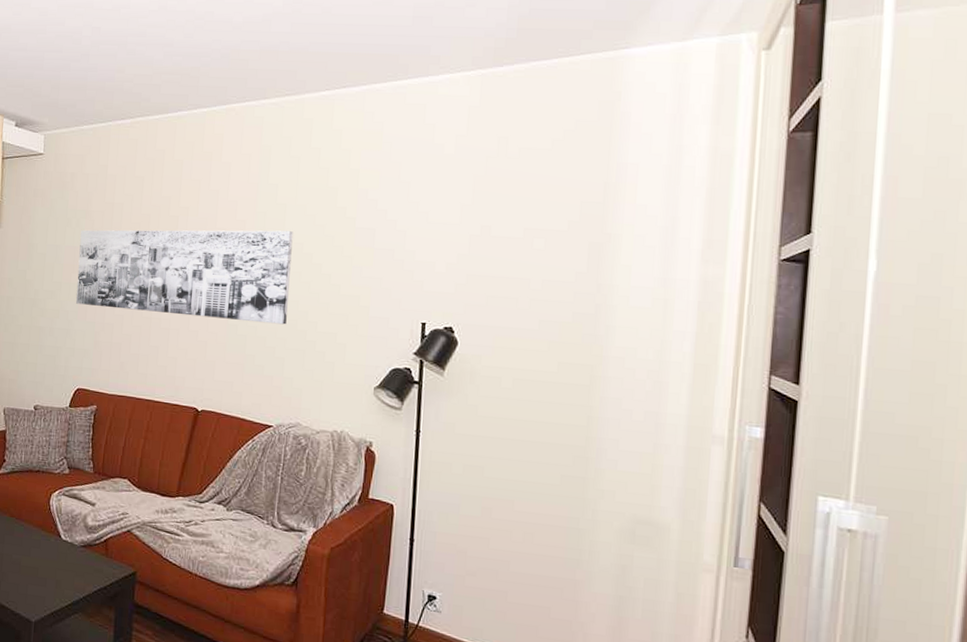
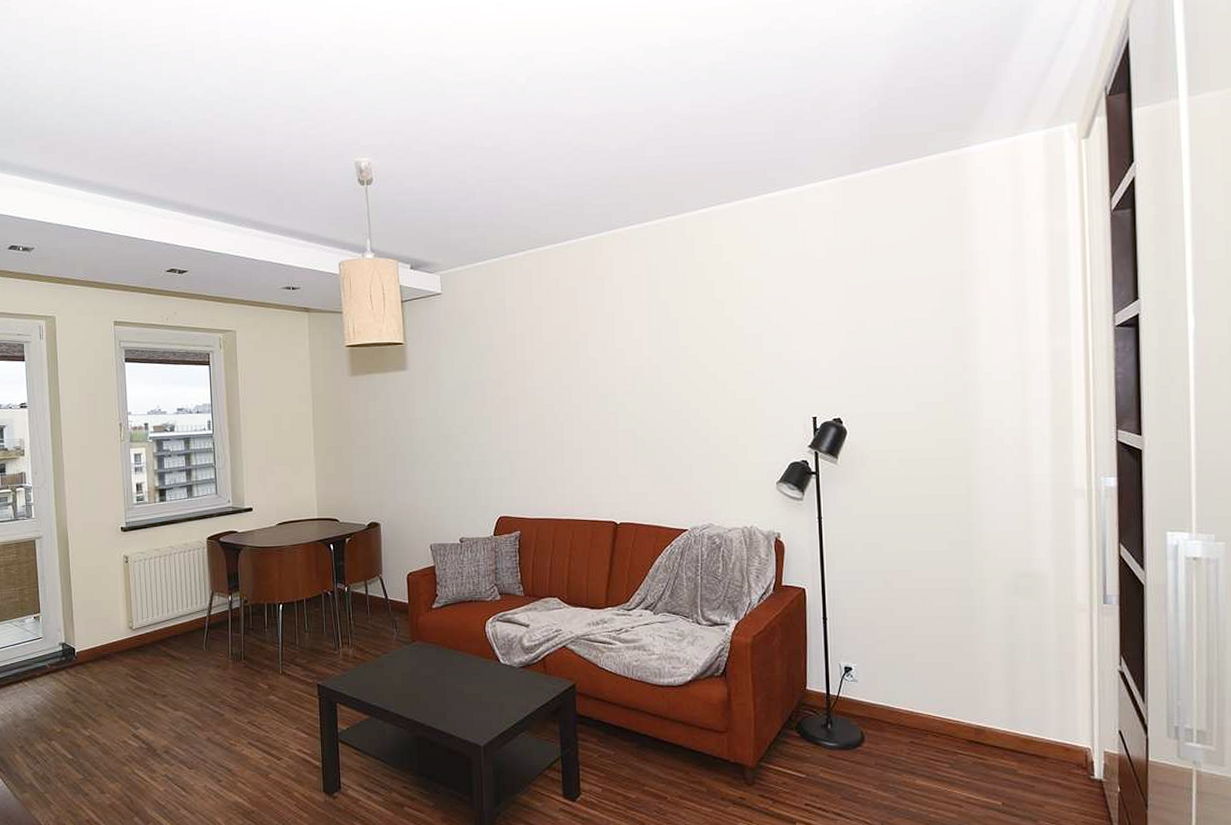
wall art: present [76,230,293,325] -> none [486,344,690,436]

